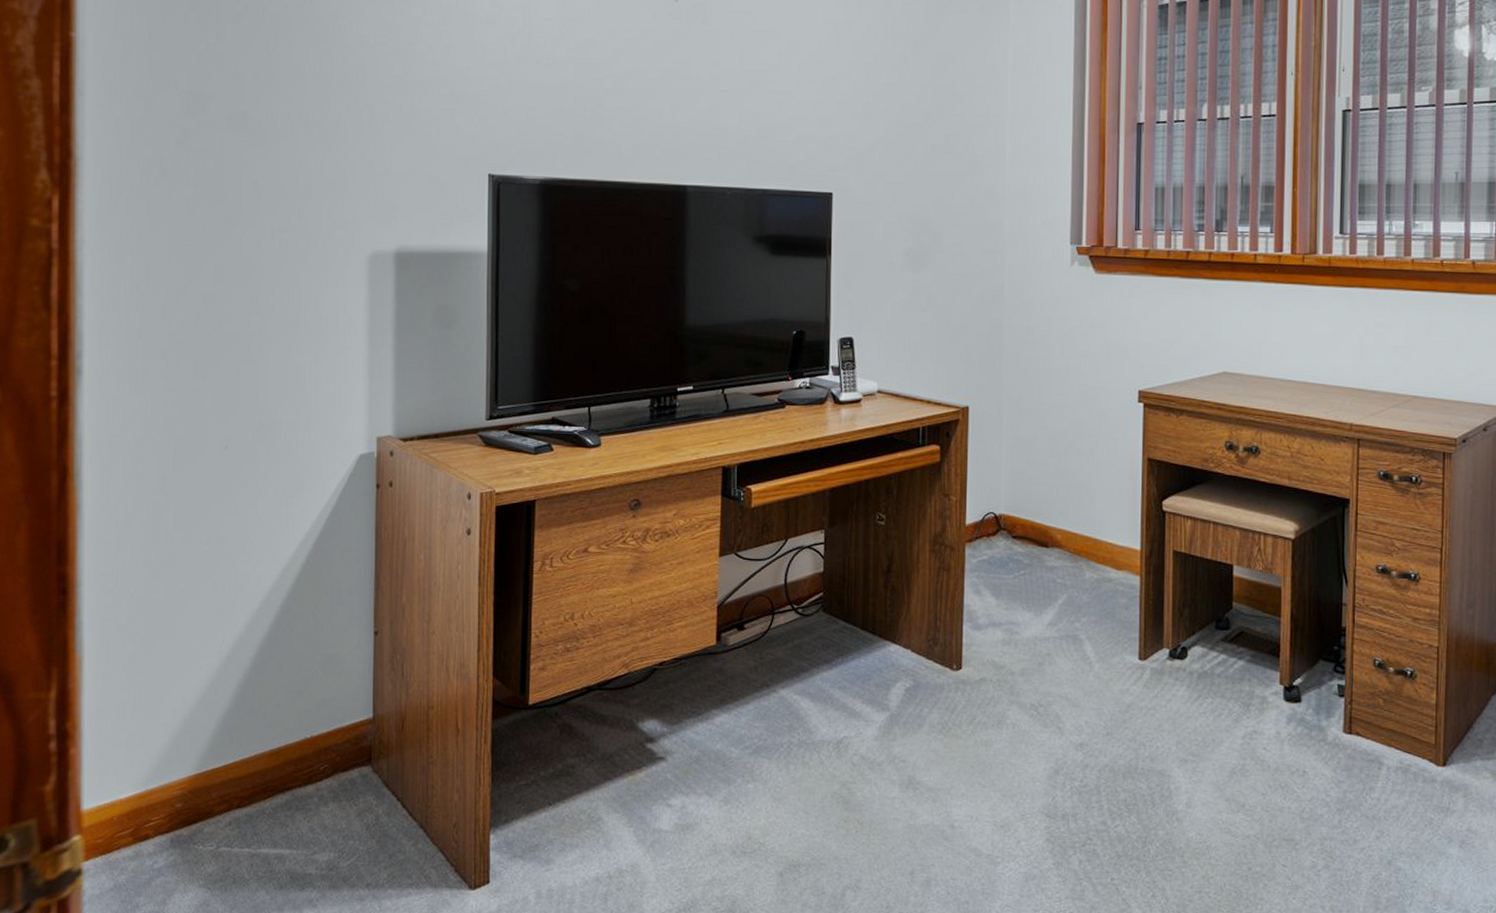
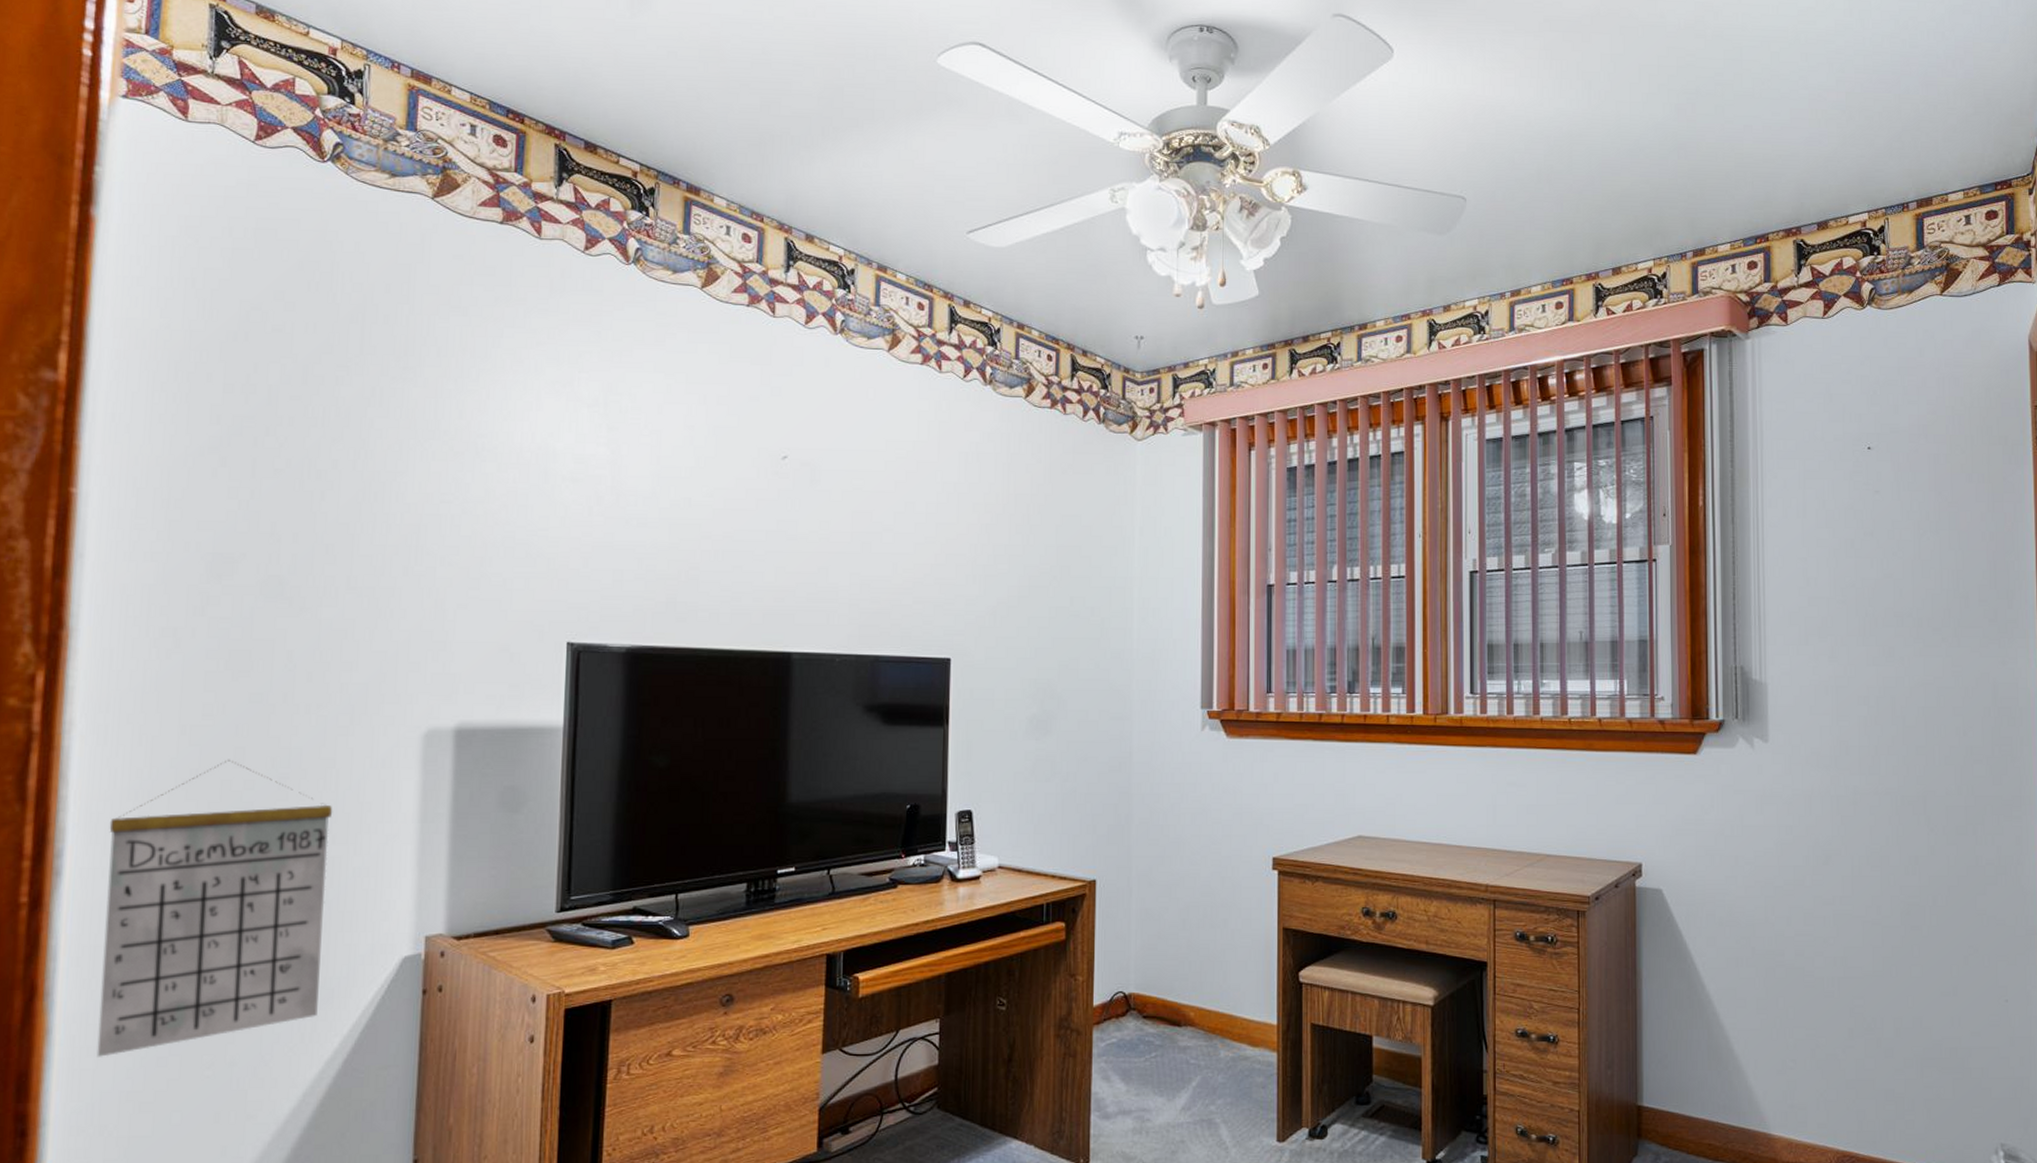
calendar: none [117,275,297,530] -> present [96,759,333,1057]

